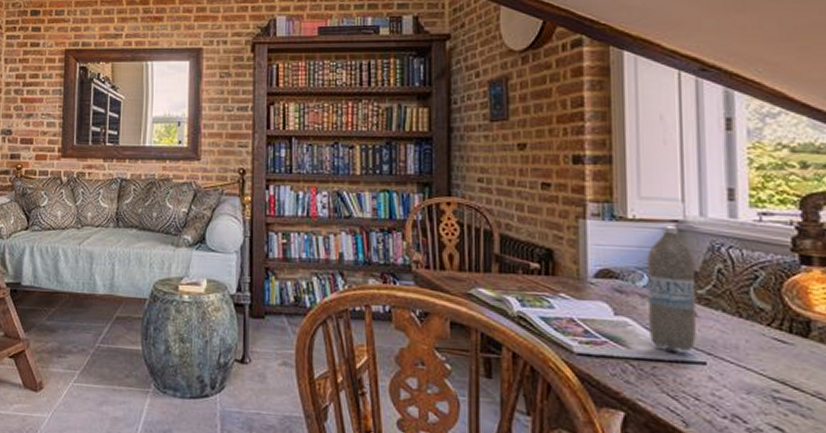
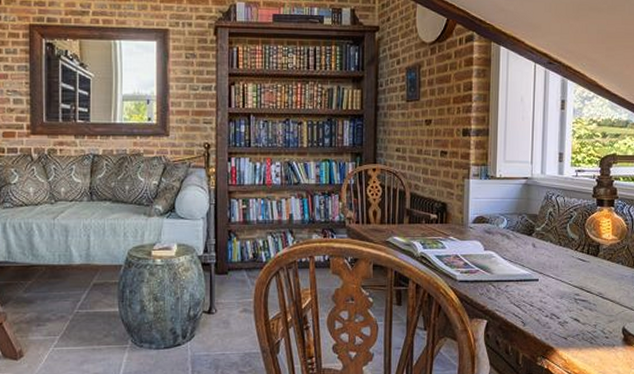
water bottle: present [647,225,697,352] -> none [505,181,536,273]

